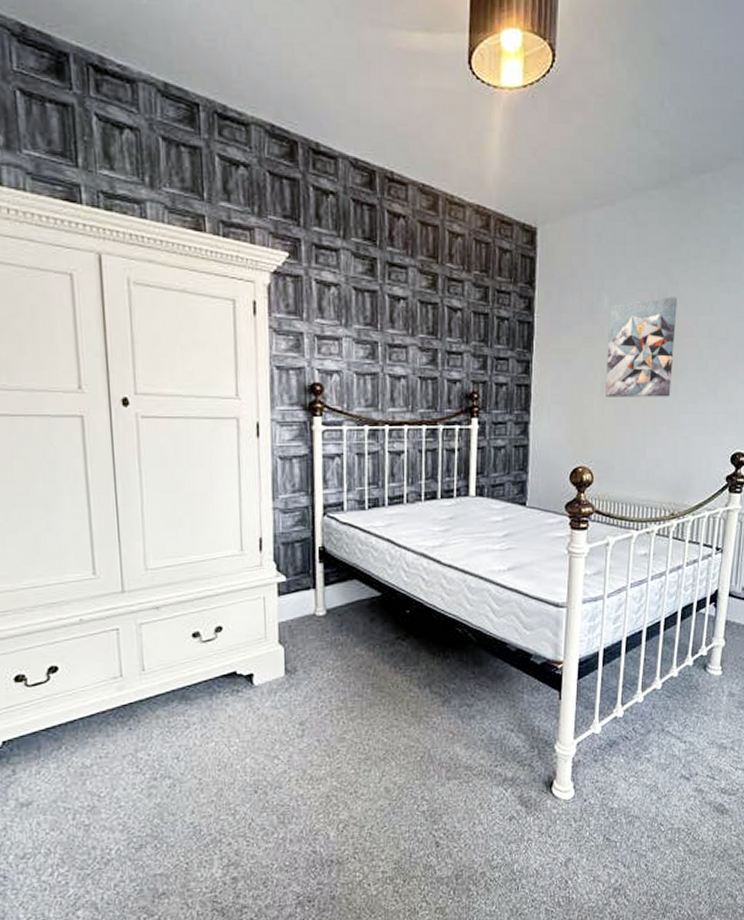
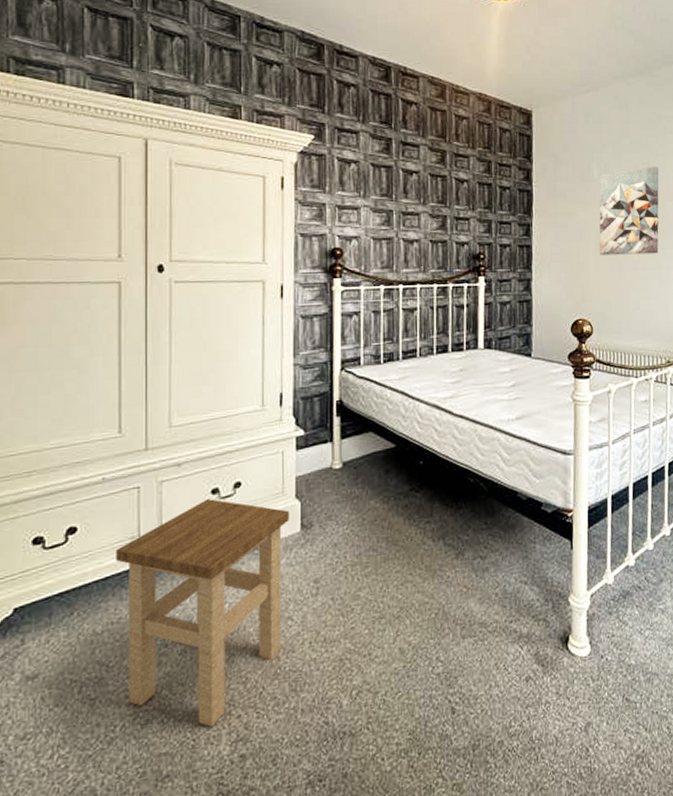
stool: none [99,642,273,853] -> present [116,499,289,728]

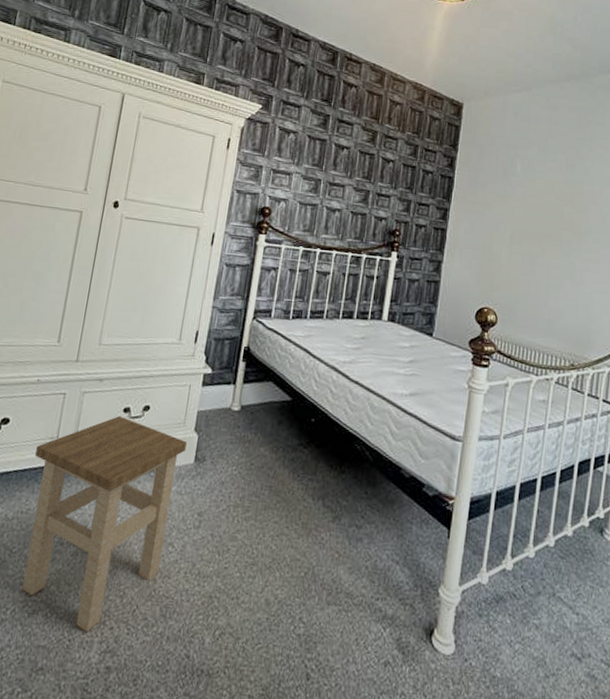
wall art: present [599,166,659,255] -> none [513,168,583,255]

